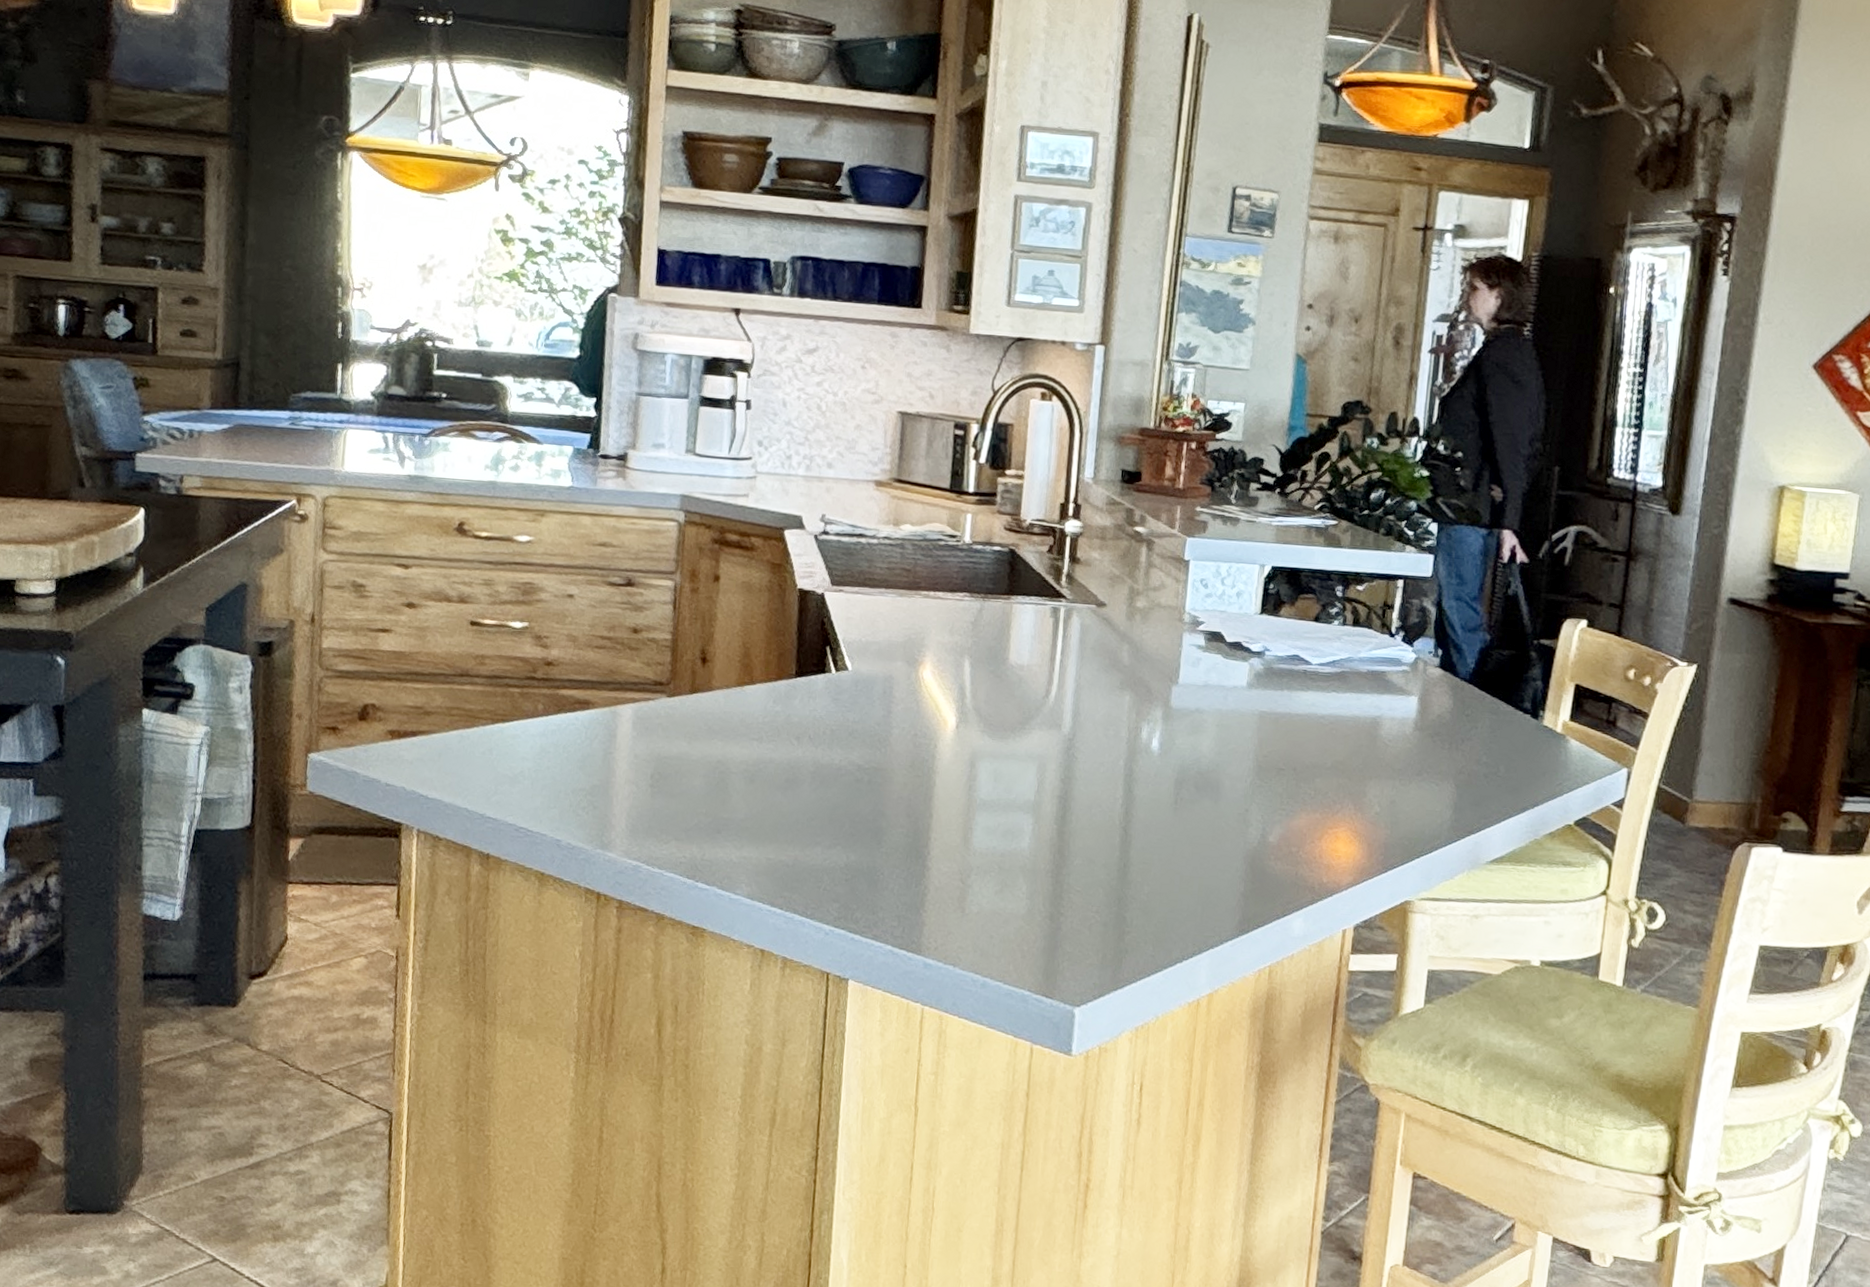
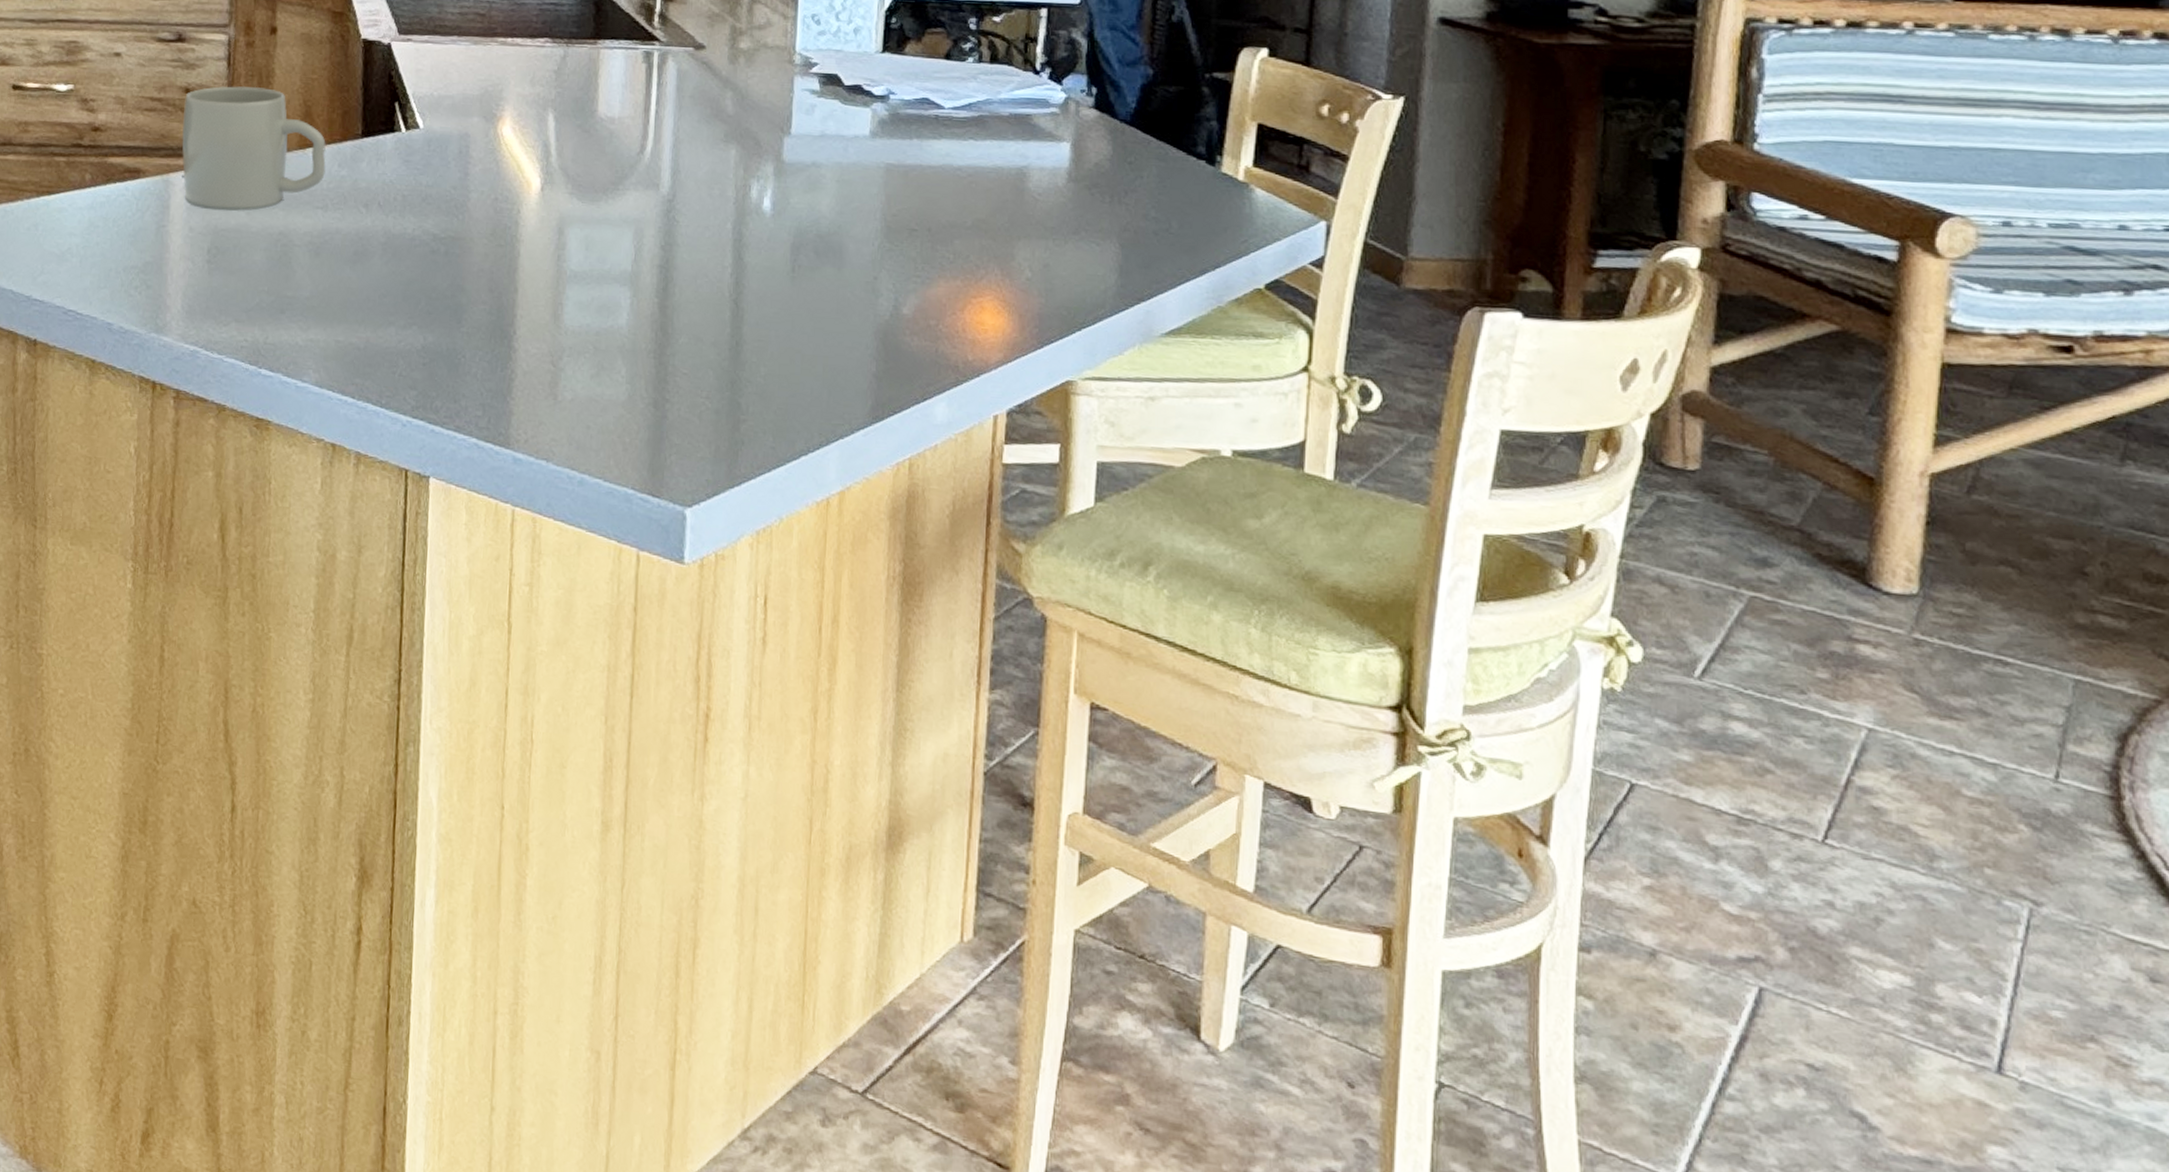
mug: none [629,627,763,741] -> present [181,86,326,212]

